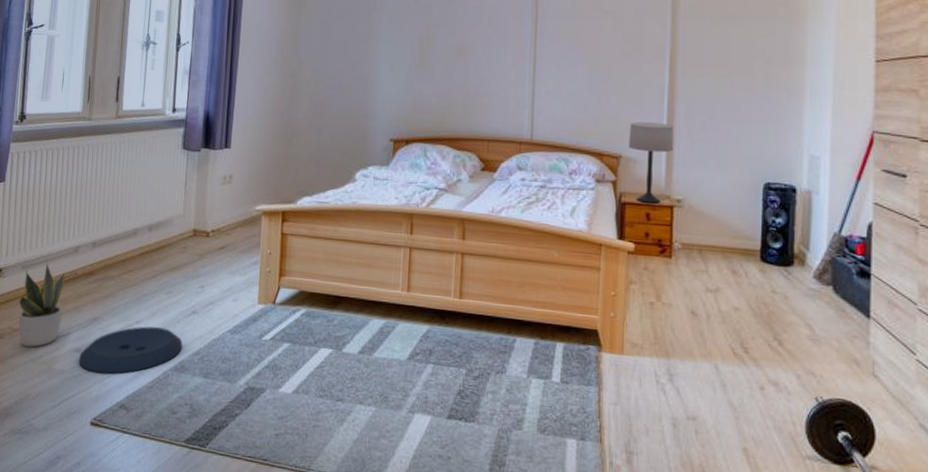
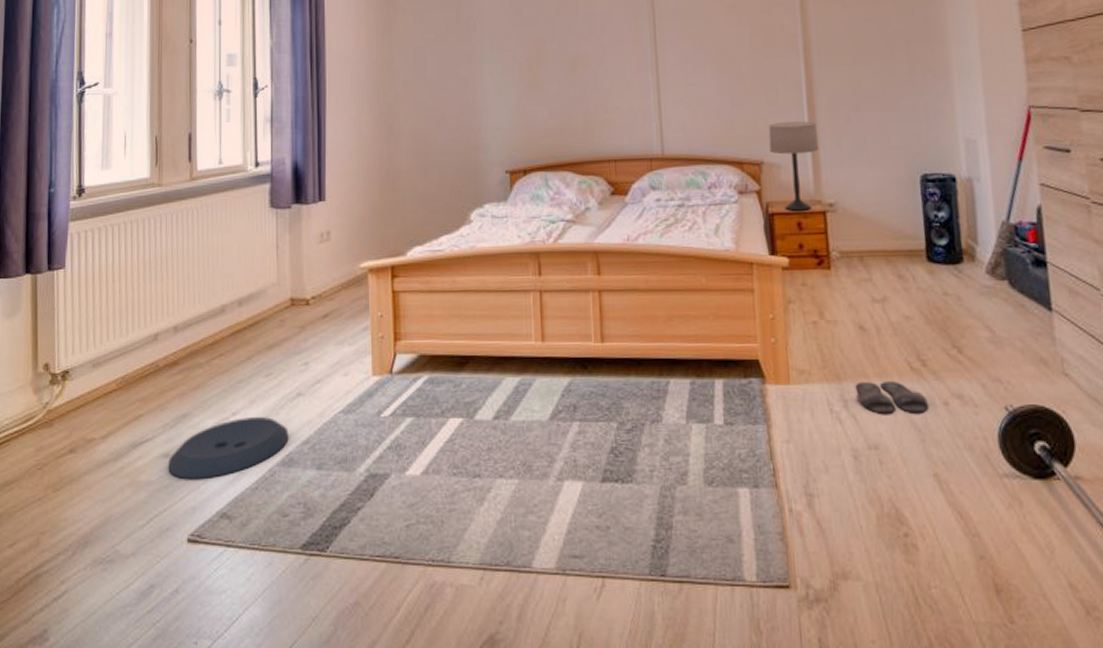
potted plant: present [18,262,64,348] -> none [91,356,144,459]
slippers: none [681,360,745,394] -> present [855,381,928,415]

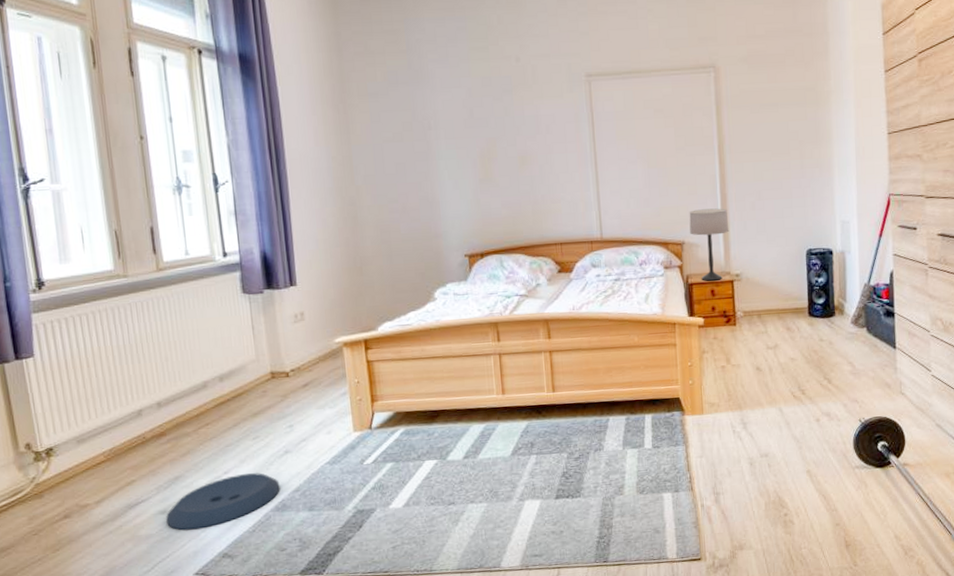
slippers: present [855,381,928,415] -> none [752,407,805,432]

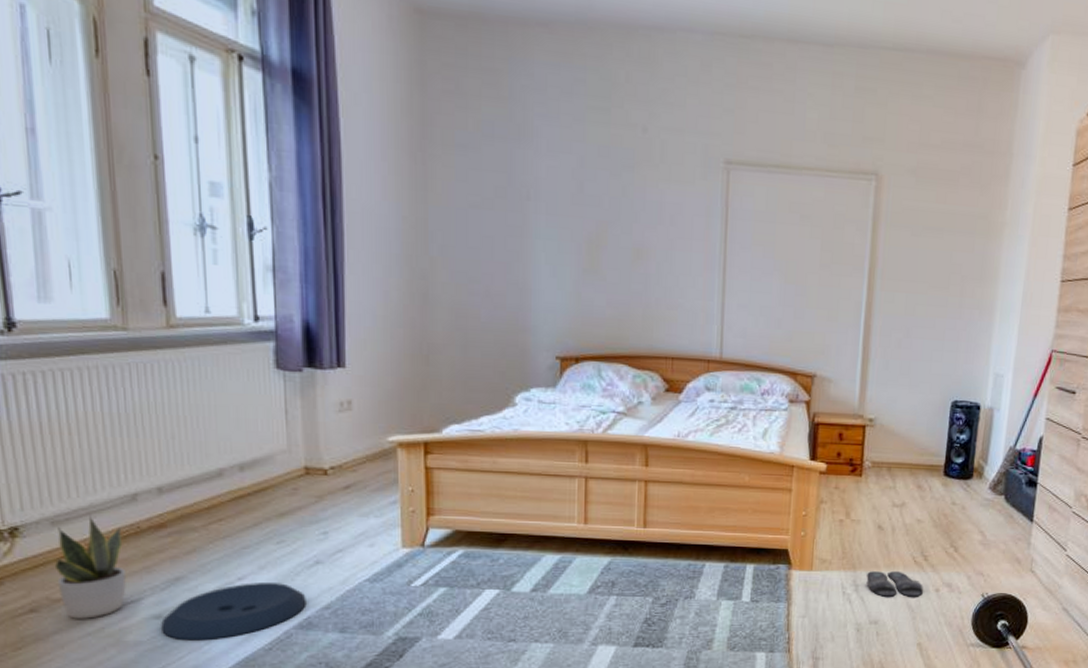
potted plant: none [81,431,137,520] -> present [54,515,126,619]
table lamp: present [689,208,729,281] -> none [824,339,870,423]
slippers: none [752,407,805,432] -> present [866,571,923,598]

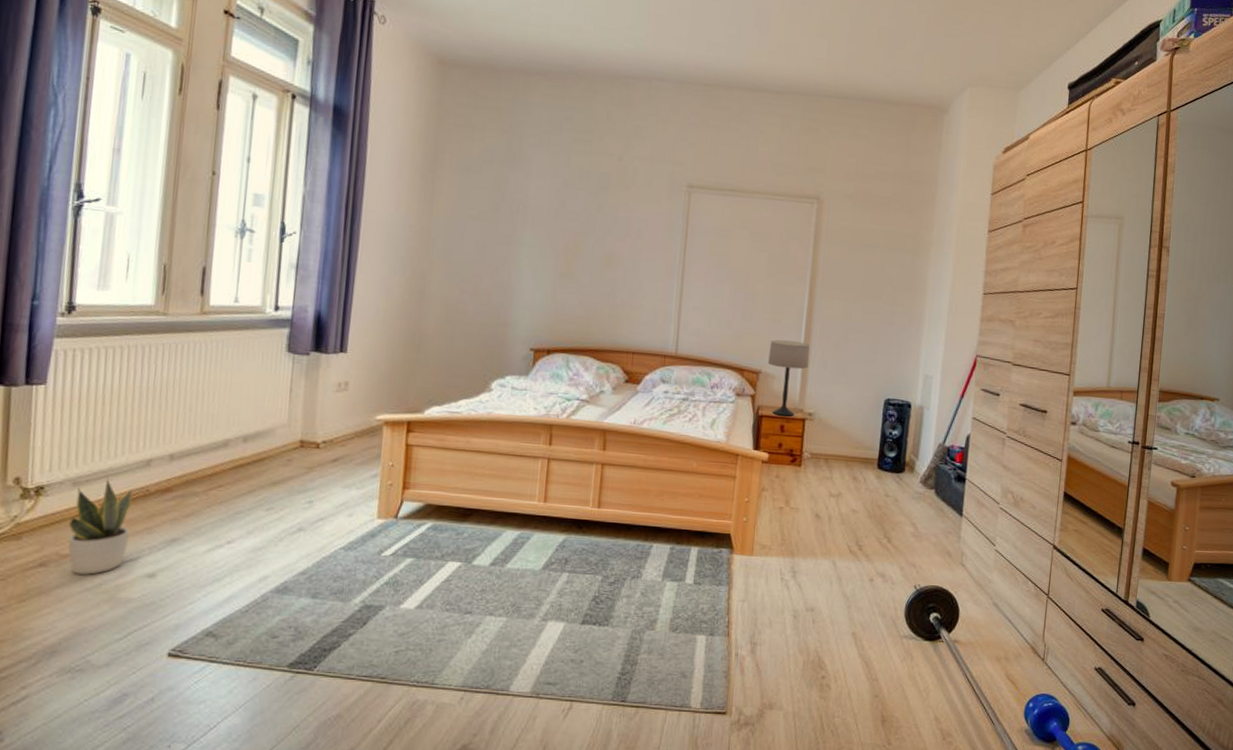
robot vacuum: present [161,583,307,641] -> none [152,546,286,601]
table lamp: none [824,339,870,423] -> present [768,339,810,417]
slippers: present [866,571,923,598] -> none [803,558,858,586]

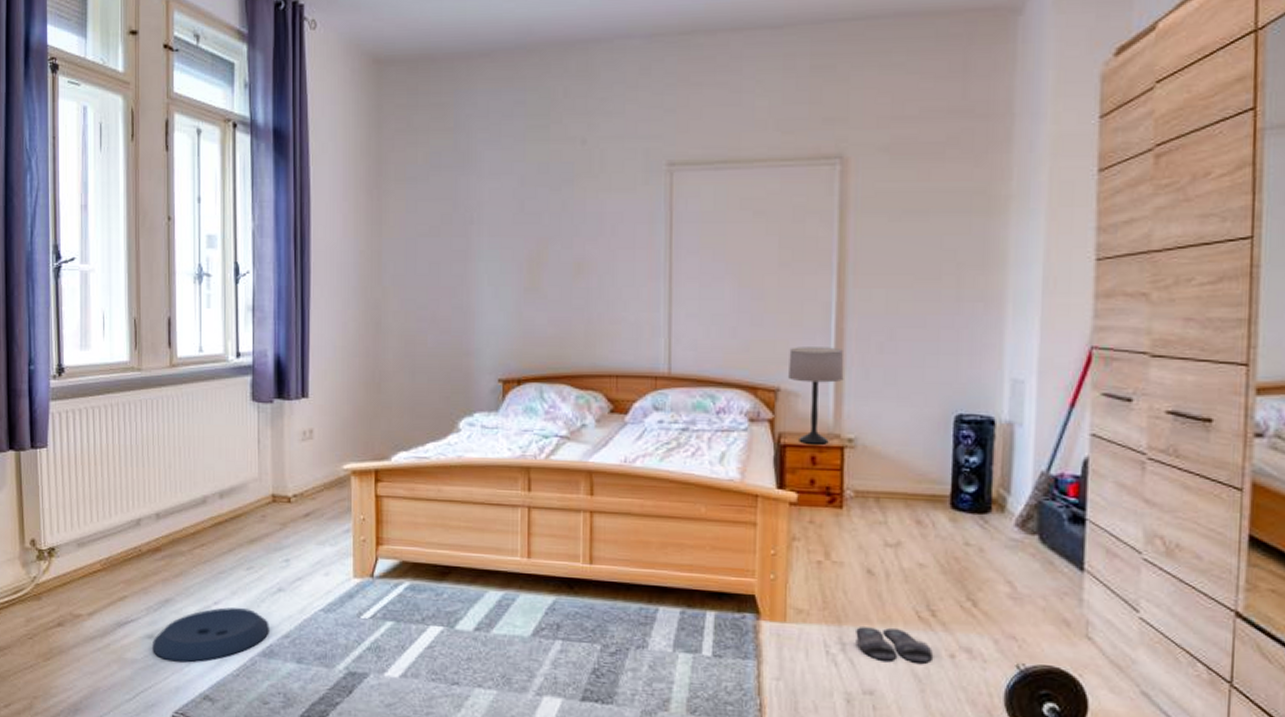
potted plant: present [68,477,132,575] -> none [77,538,128,635]
robot vacuum: none [152,546,286,601] -> present [153,607,269,663]
slippers: none [803,558,858,586] -> present [856,627,933,664]

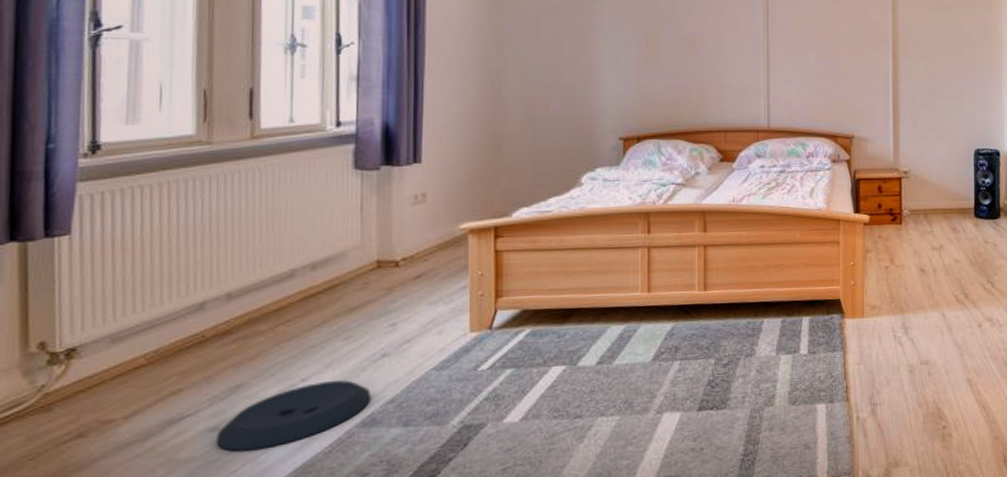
table lamp: present [789,347,844,444] -> none [860,103,900,177]
slippers: present [856,627,933,664] -> none [914,311,967,338]

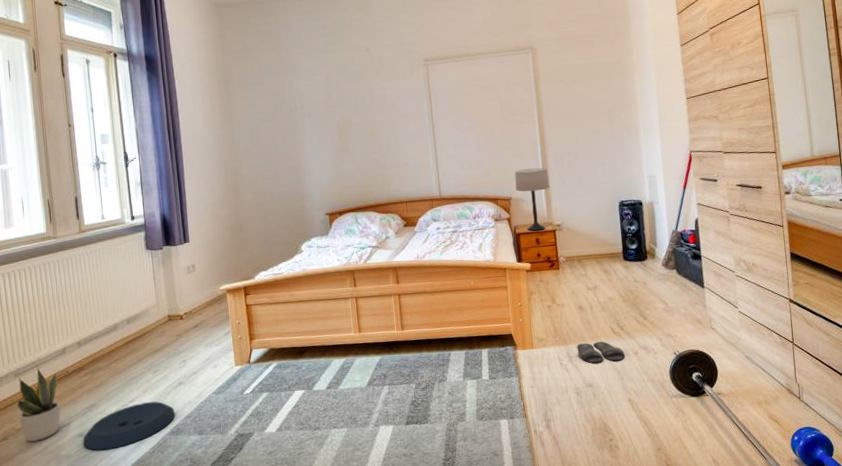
potted plant: none [109,328,184,440] -> present [17,366,61,442]
table lamp: none [860,103,900,177] -> present [514,167,550,231]
slippers: none [914,311,967,338] -> present [577,341,625,364]

